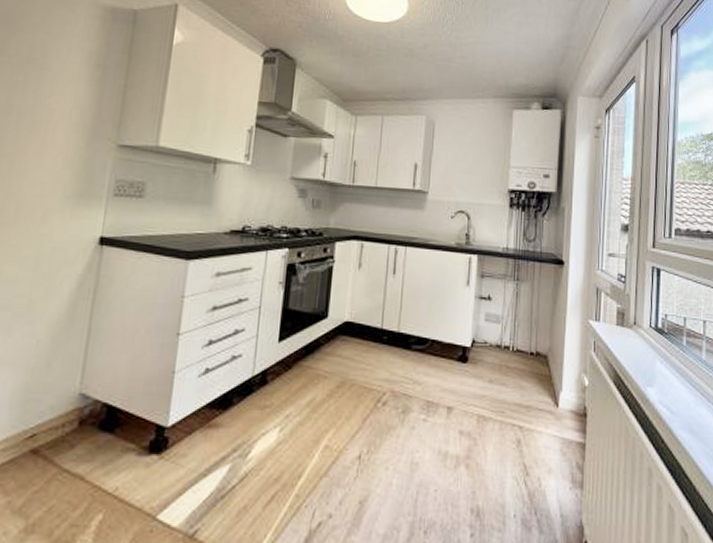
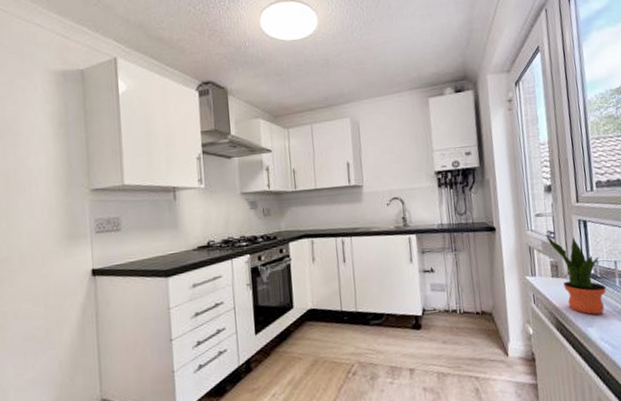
potted plant: none [616,277,672,373] -> present [546,234,606,315]

